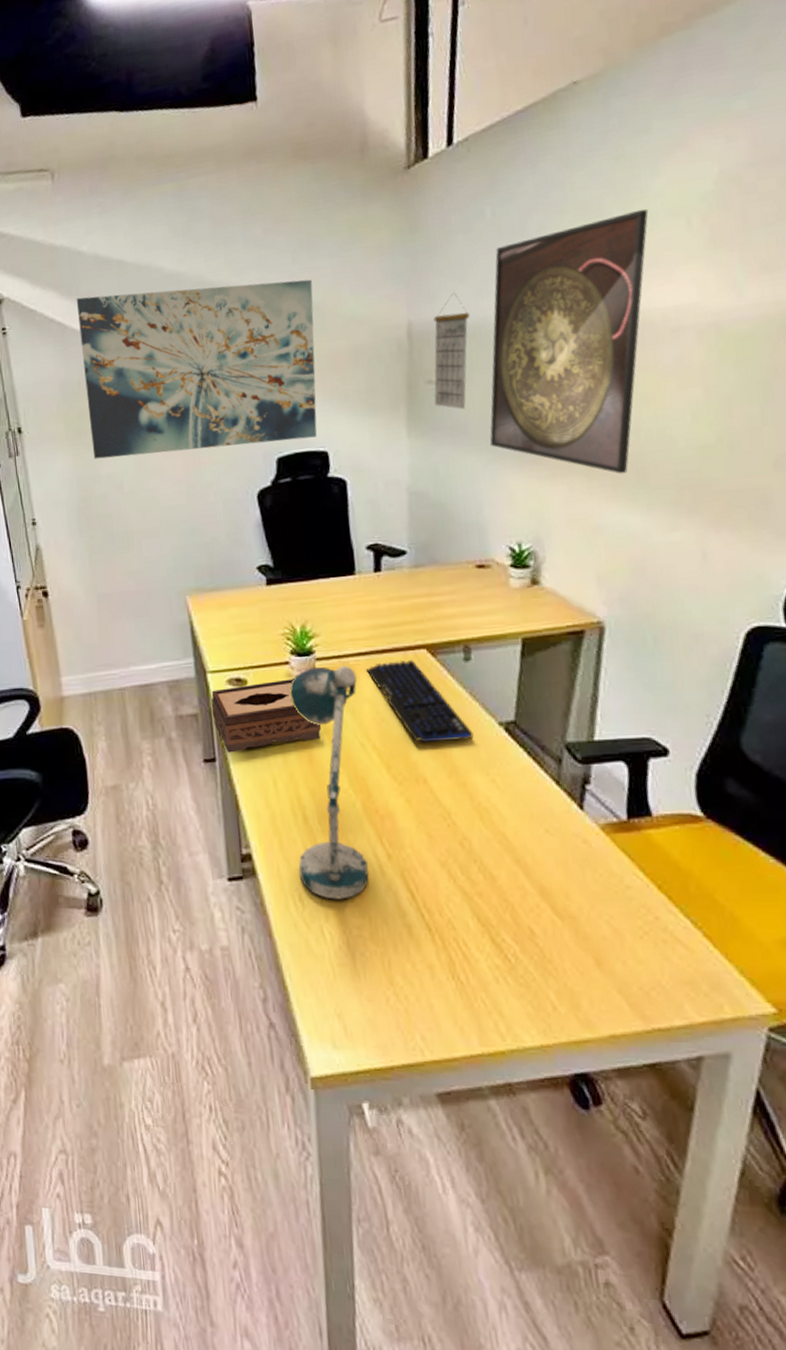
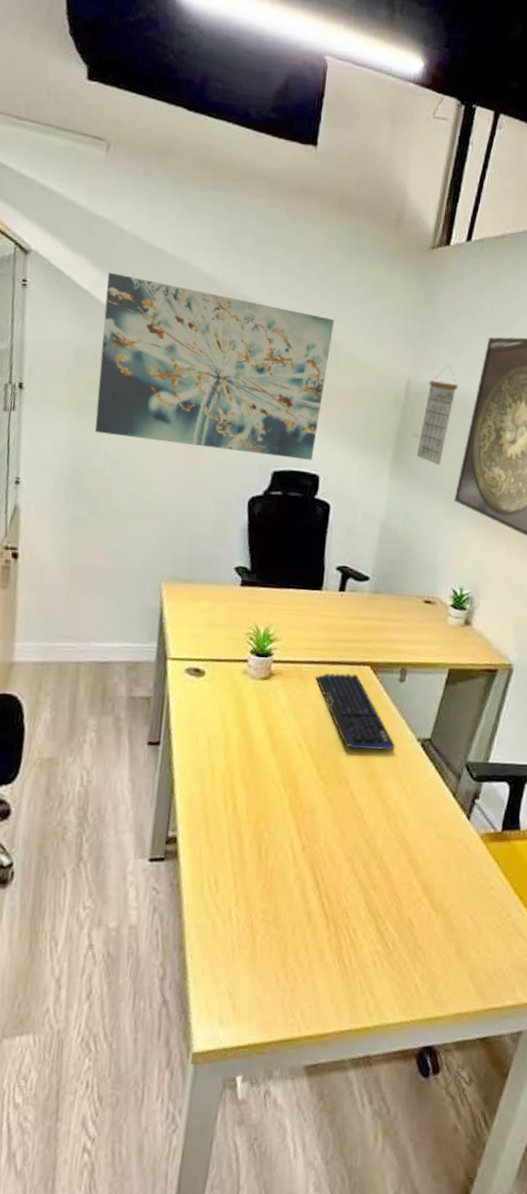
tissue box: present [211,678,322,753] -> none [165,675,266,739]
desk lamp: present [289,666,369,899] -> none [219,669,306,885]

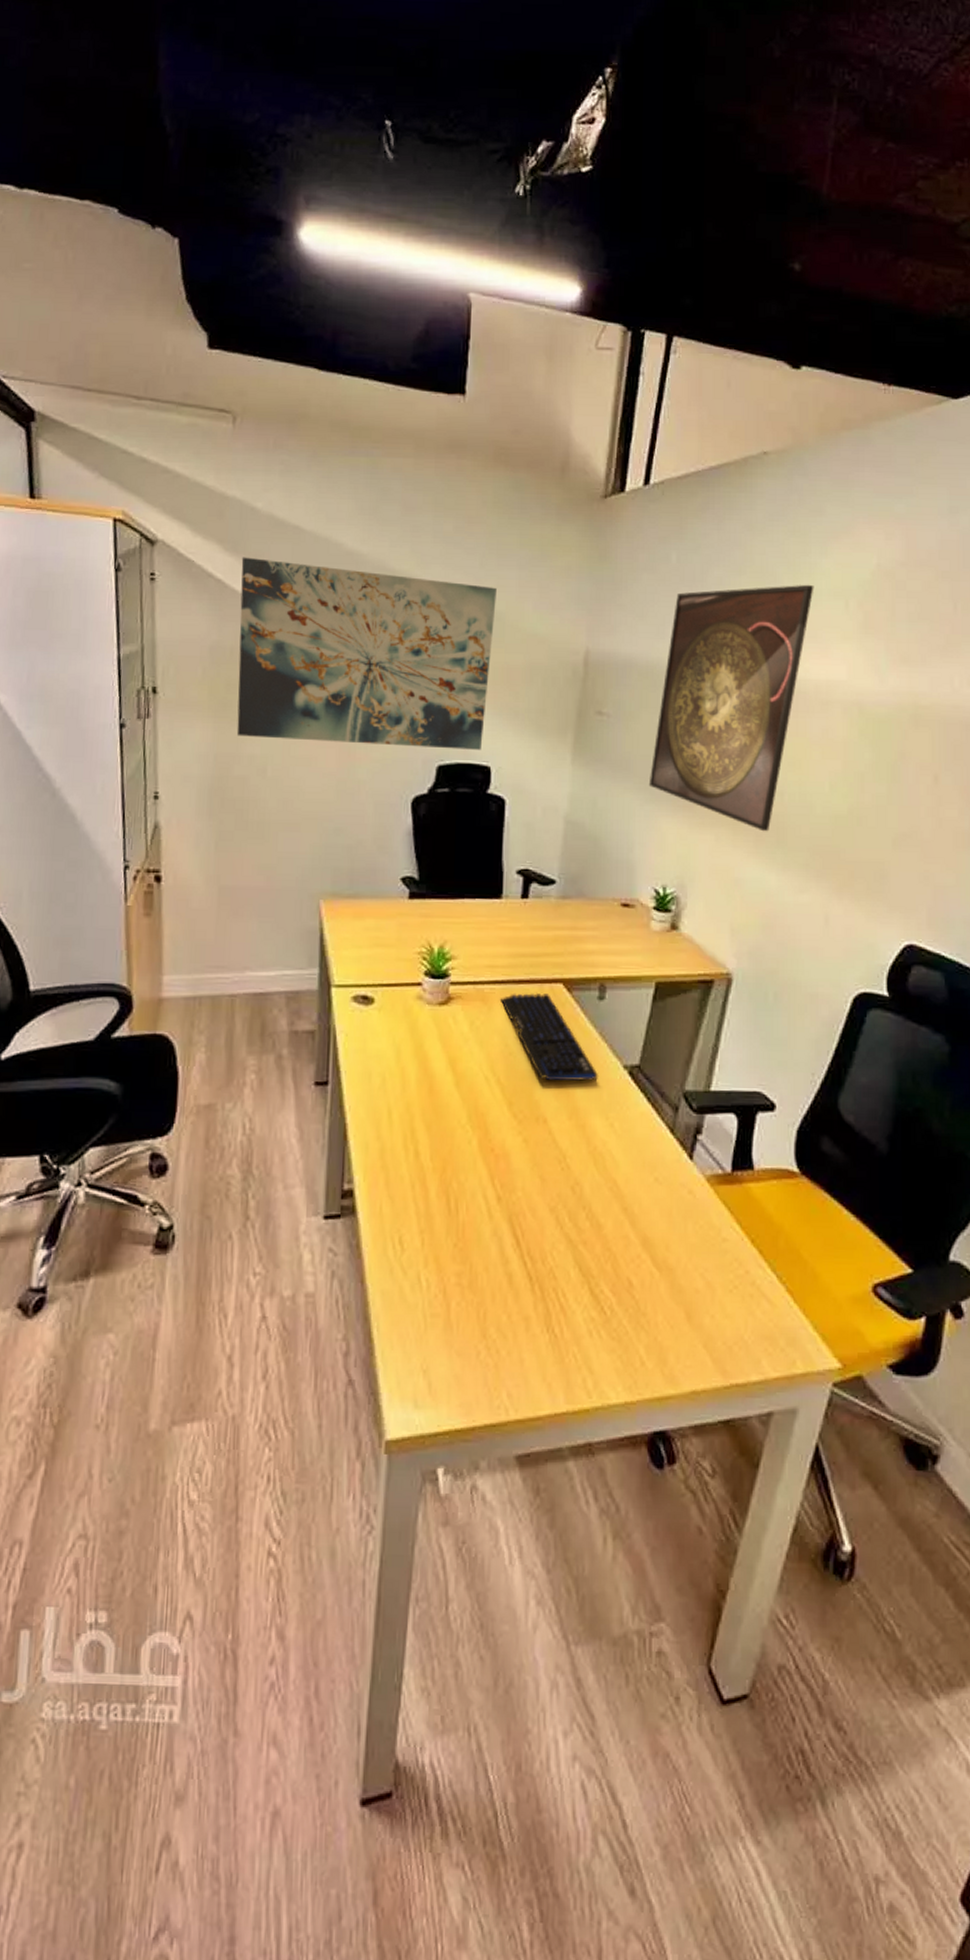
calendar: present [416,365,458,466] -> none [601,629,645,746]

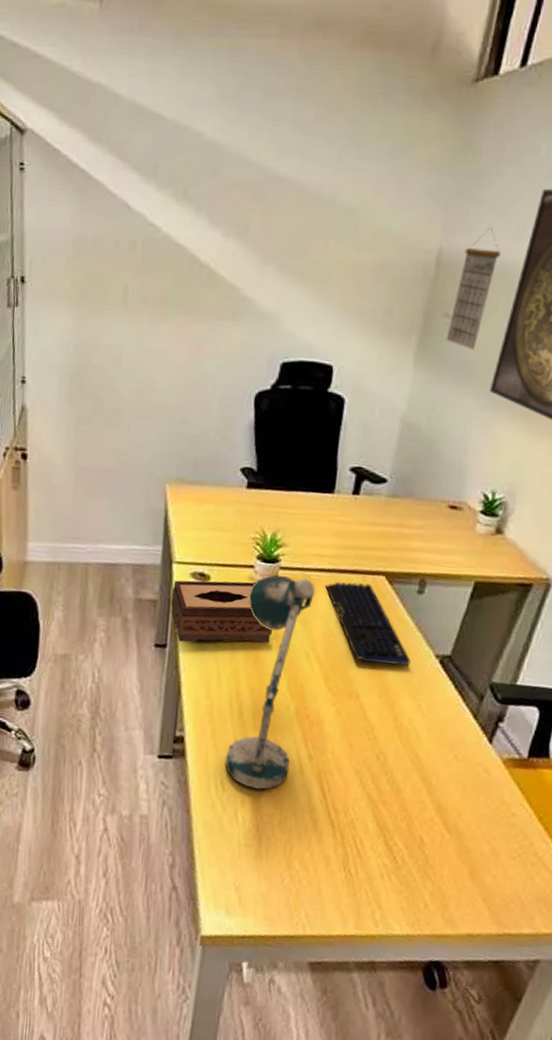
wall art: present [236,557,497,750] -> none [96,146,353,349]
tissue box: none [331,1001,447,1077] -> present [170,580,273,643]
desk lamp: none [402,992,490,1244] -> present [225,575,315,789]
calendar: none [601,629,645,746] -> present [446,228,501,350]

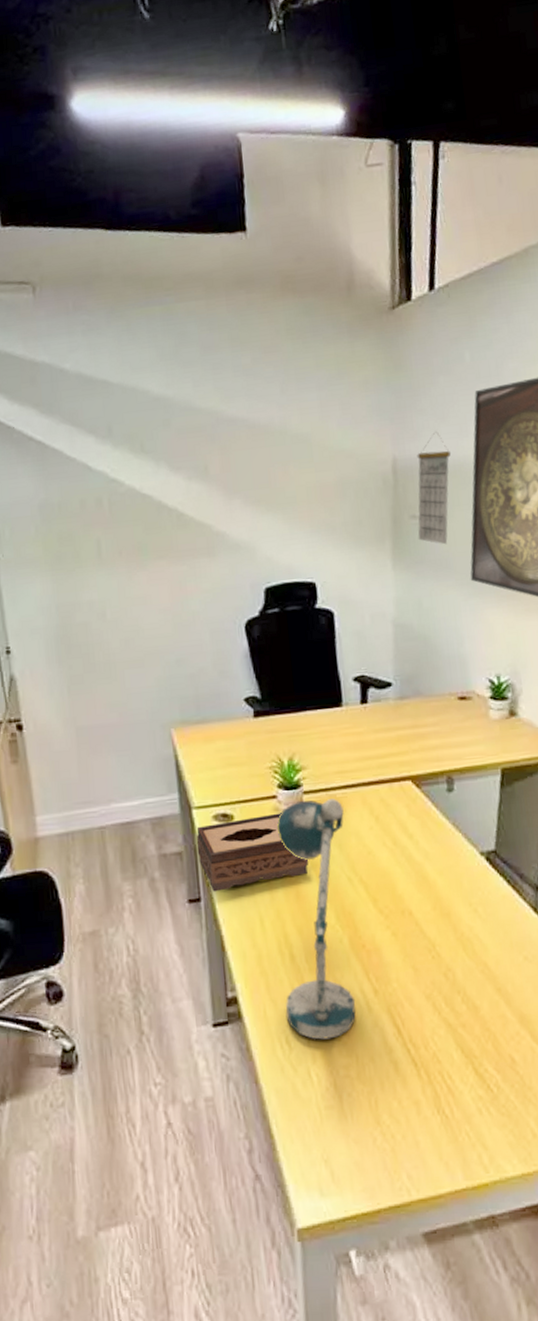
keyboard: present [325,581,411,666] -> none [353,792,457,875]

